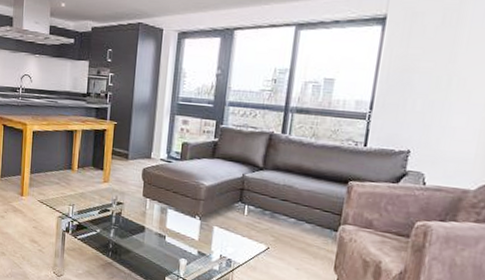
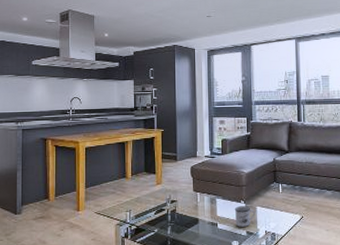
mug: none [186,221,211,246] -> present [234,206,255,227]

